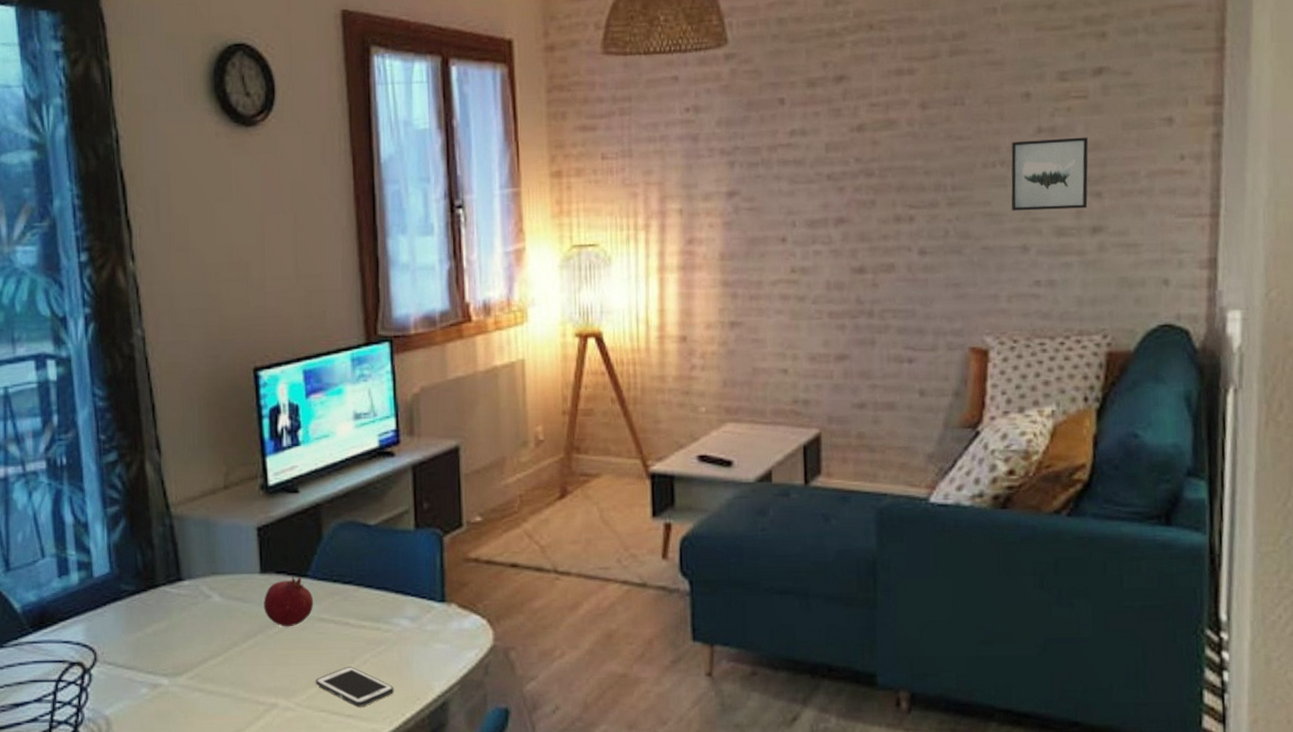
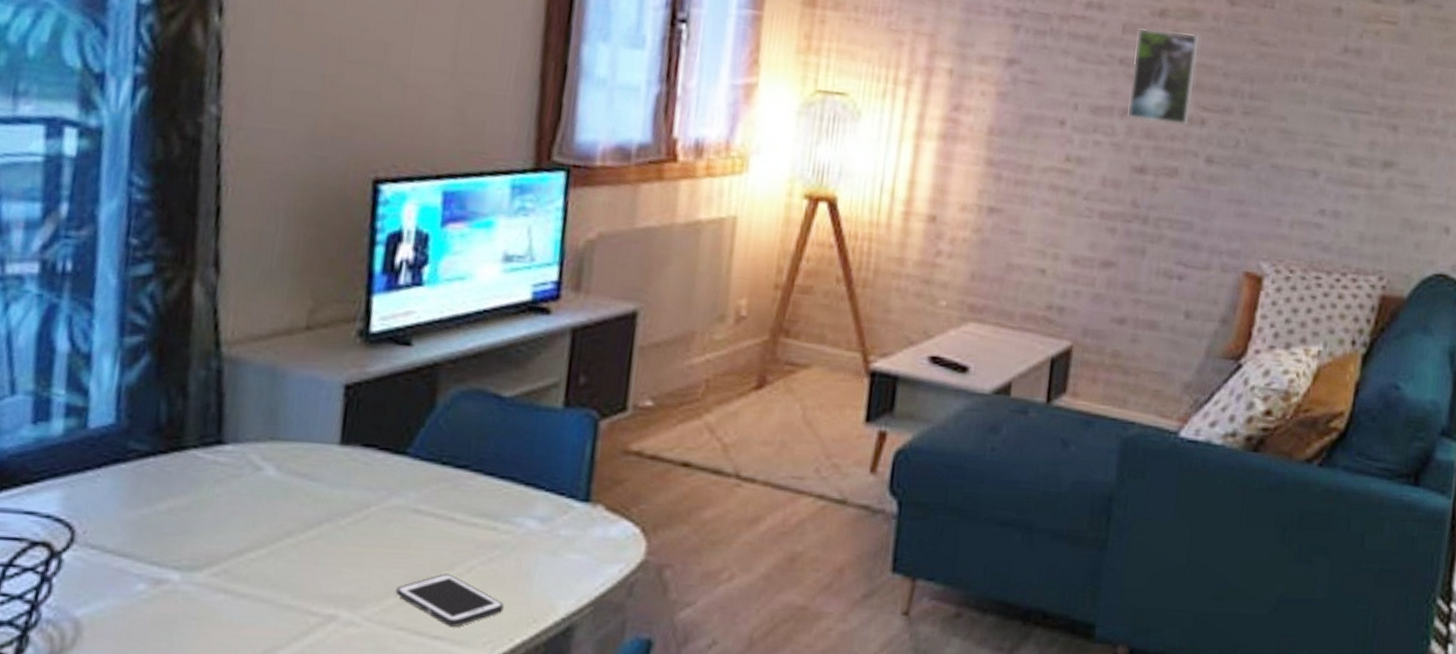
fruit: present [264,575,314,627] -> none [337,451,411,518]
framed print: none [838,141,899,227] -> present [1126,27,1199,125]
wall art: present [1011,137,1089,211] -> none [1306,57,1393,141]

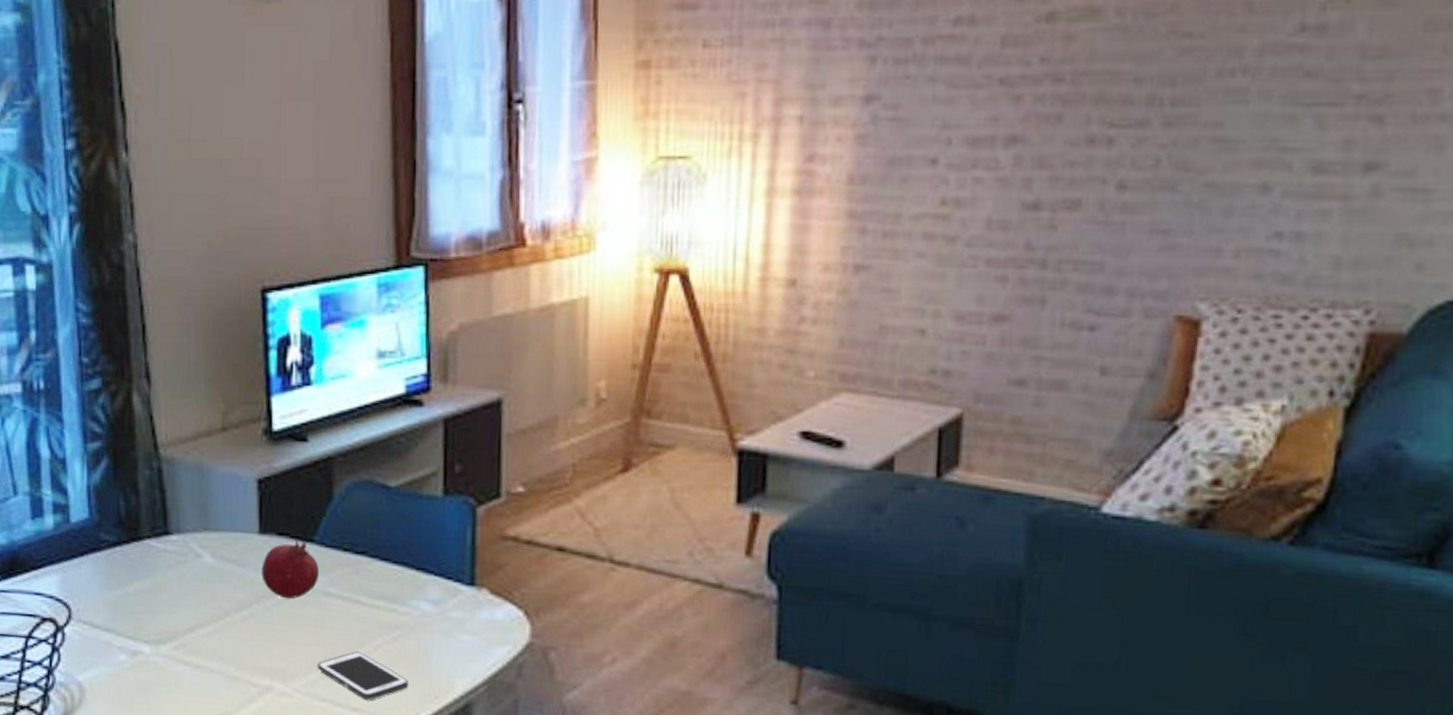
fruit: none [337,451,411,518] -> present [261,539,320,599]
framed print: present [1126,27,1199,125] -> none [1012,36,1099,148]

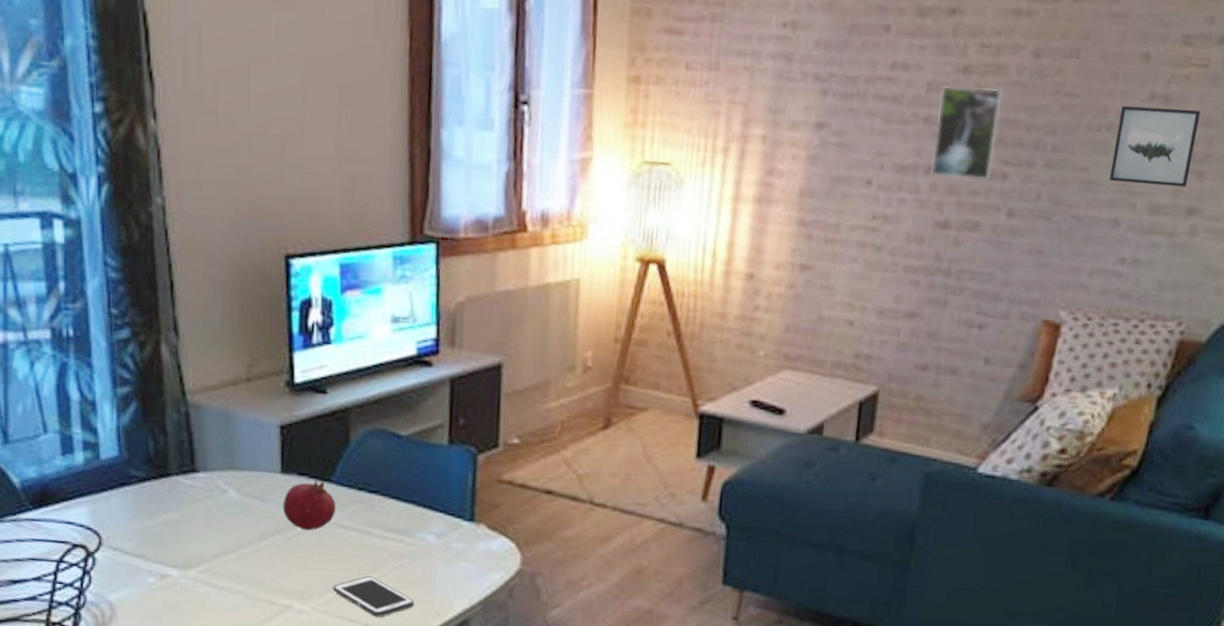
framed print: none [1012,36,1099,148] -> present [930,85,1002,180]
wall art: none [1251,39,1373,137] -> present [1109,105,1201,188]

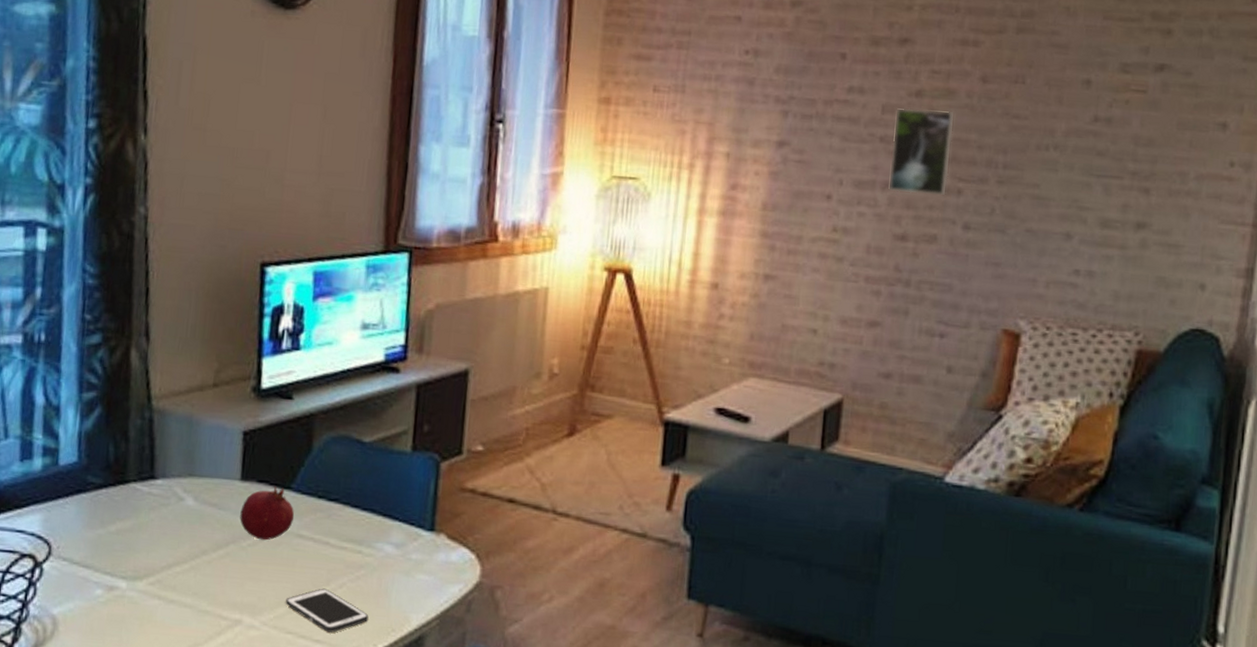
wall art: present [1109,105,1201,188] -> none [1059,127,1143,203]

